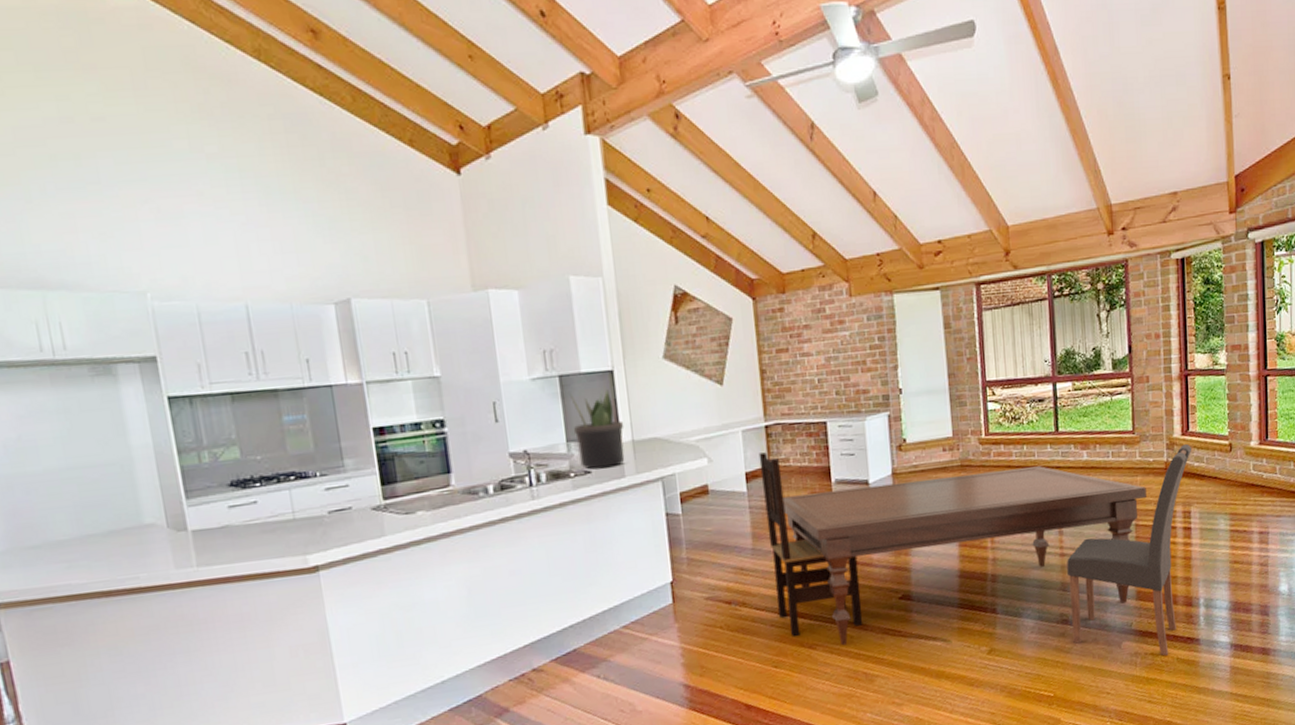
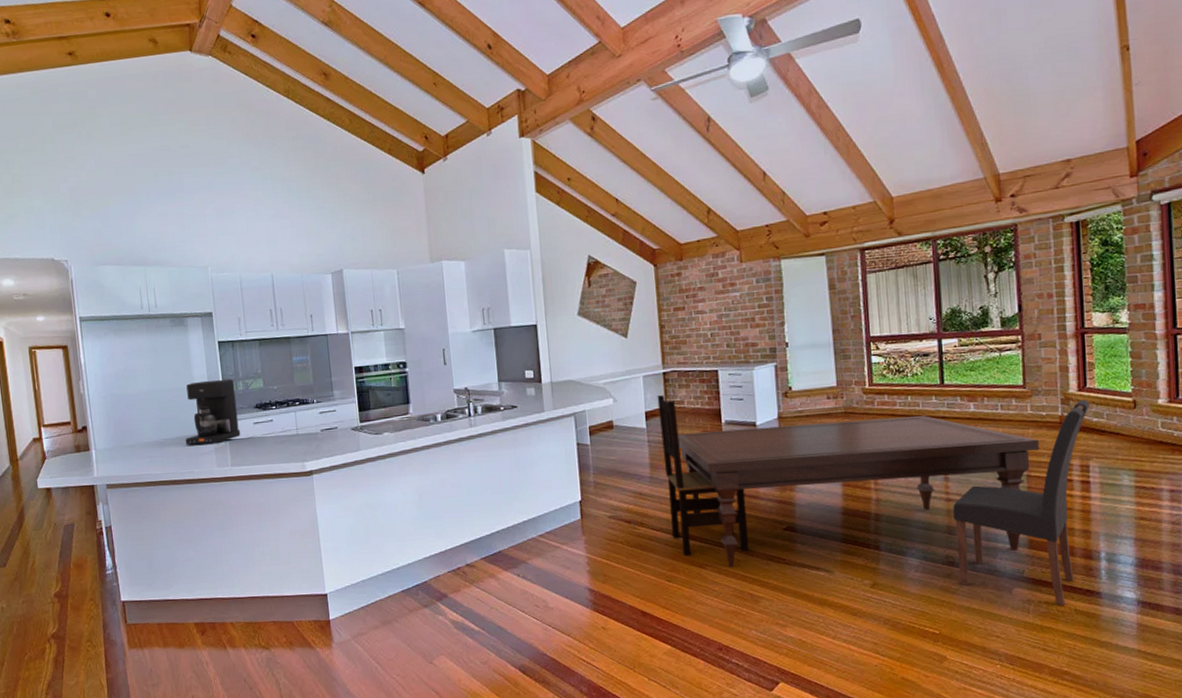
coffee maker: none [120,448,210,542] -> present [185,379,241,445]
planter: present [568,390,625,469] -> none [501,340,545,405]

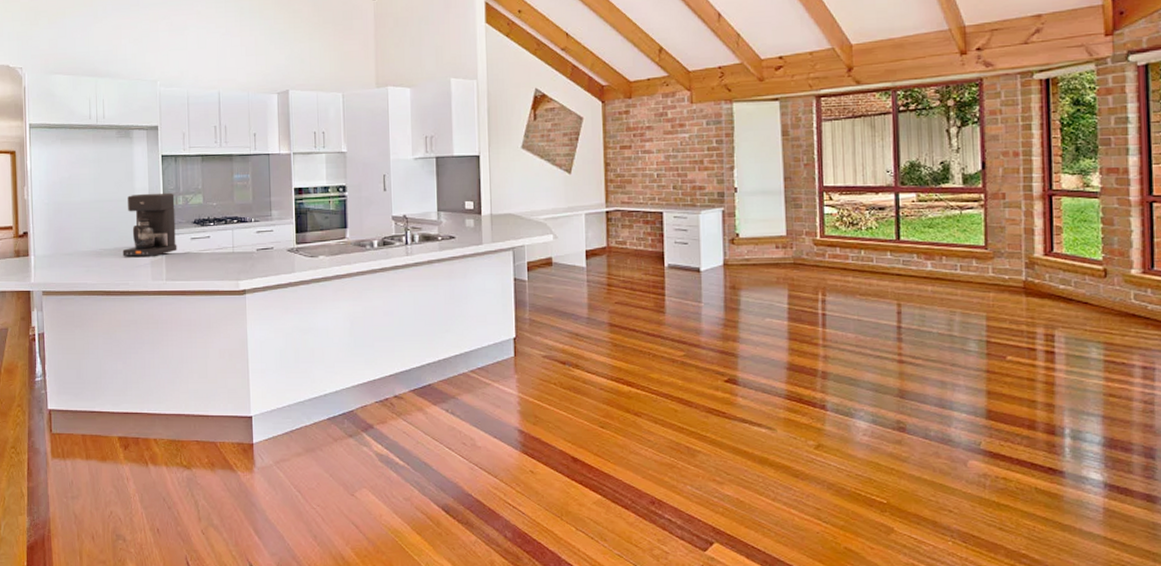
dining chair: present [657,395,750,555] -> none [599,234,688,402]
dining table: present [677,415,1039,568] -> none [618,271,1000,420]
dining chair: present [953,399,1091,606] -> none [906,264,1057,483]

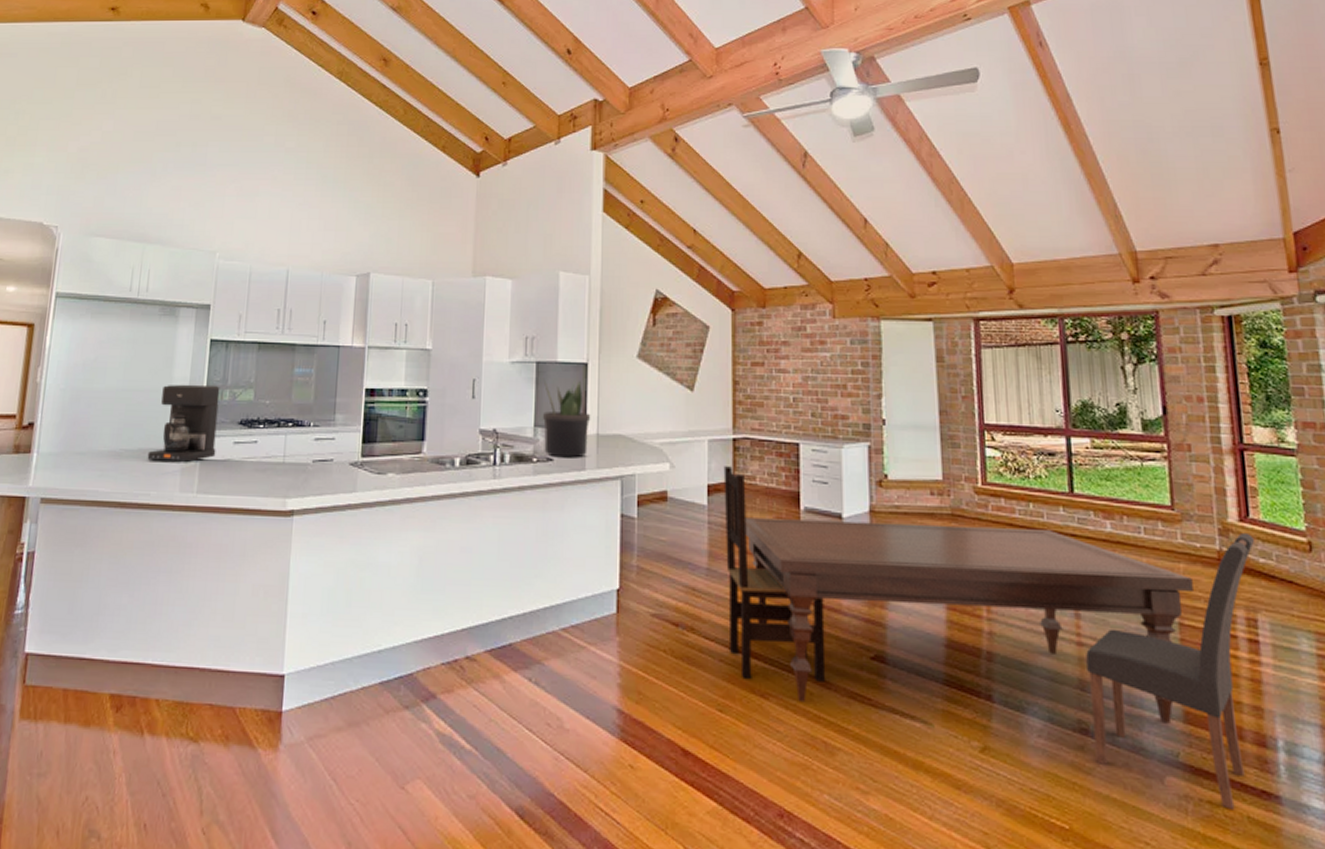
planter: none [442,171,485,236] -> present [543,379,591,458]
dining chair: none [599,234,688,402] -> present [723,466,826,682]
dining table: none [618,271,1000,420] -> present [745,518,1193,724]
dining chair: none [906,264,1057,483] -> present [1086,532,1255,810]

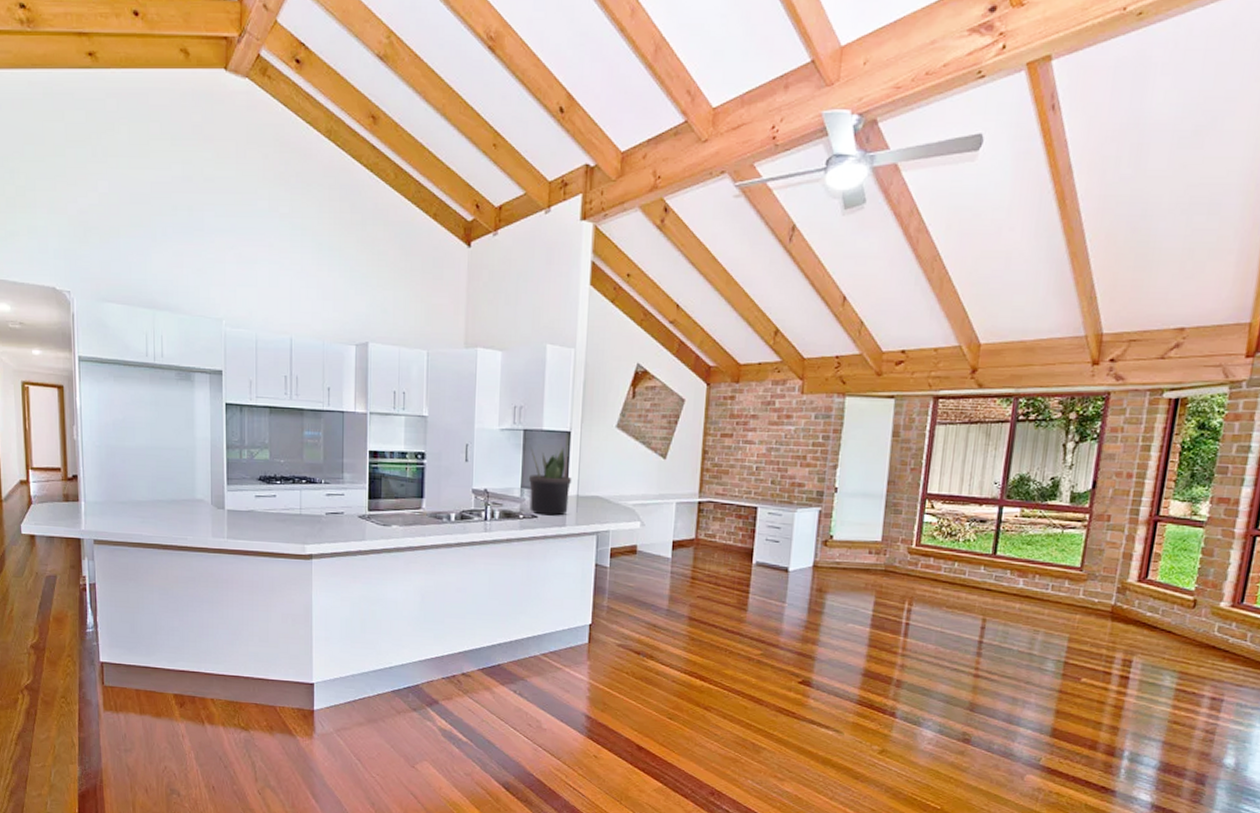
coffee maker: present [147,384,220,462] -> none [181,443,240,512]
dining chair: present [723,466,826,682] -> none [680,525,765,700]
dining table: present [745,518,1193,724] -> none [702,569,1085,737]
dining chair: present [1086,532,1255,810] -> none [972,591,1148,799]

